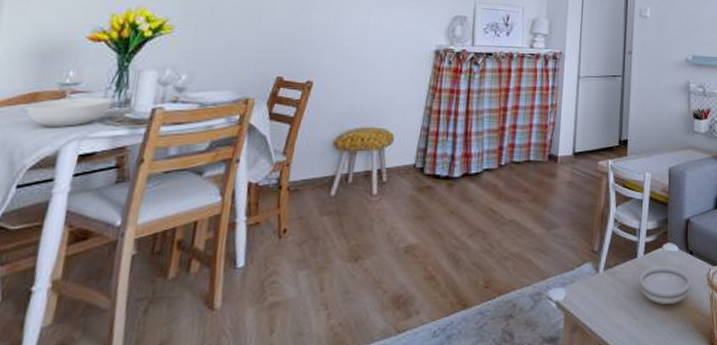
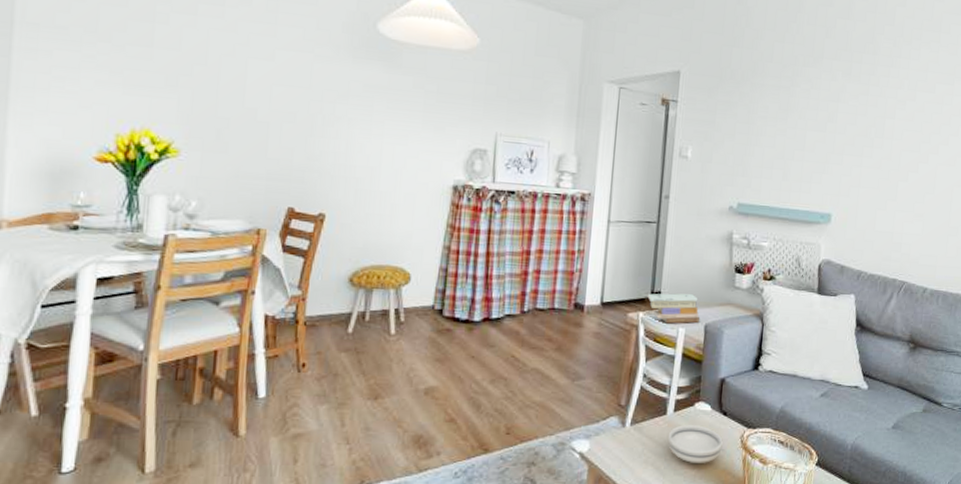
bowl: present [23,97,113,128] -> none [39,220,125,250]
books: none [615,139,665,169] -> present [647,293,701,324]

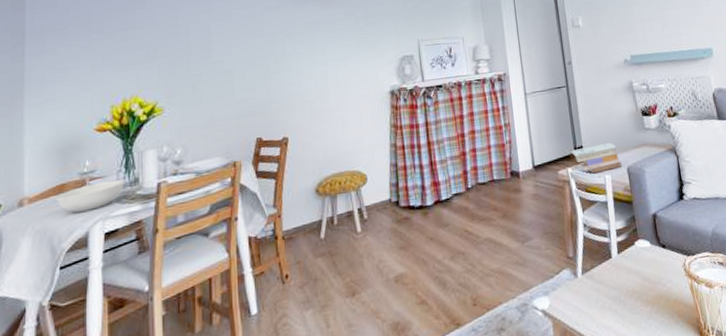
bowl: none [39,220,125,250] -> present [54,179,124,214]
bowl: present [668,425,723,464] -> none [617,262,669,301]

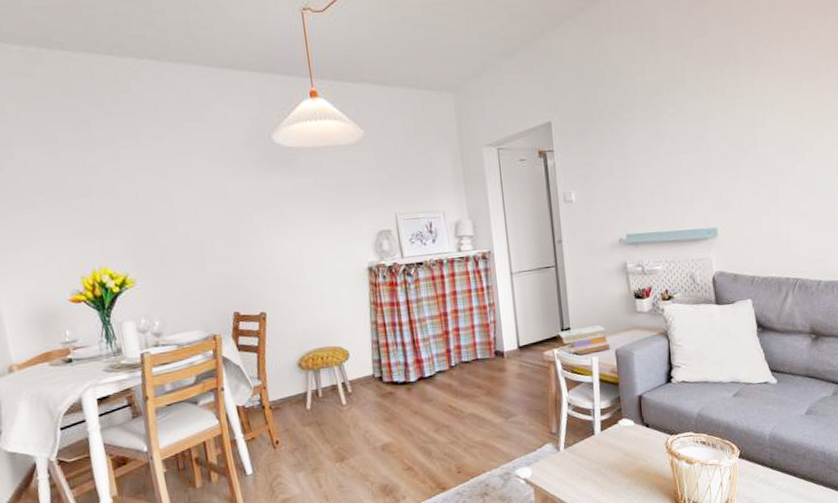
bowl: present [54,179,124,214] -> none [42,349,108,380]

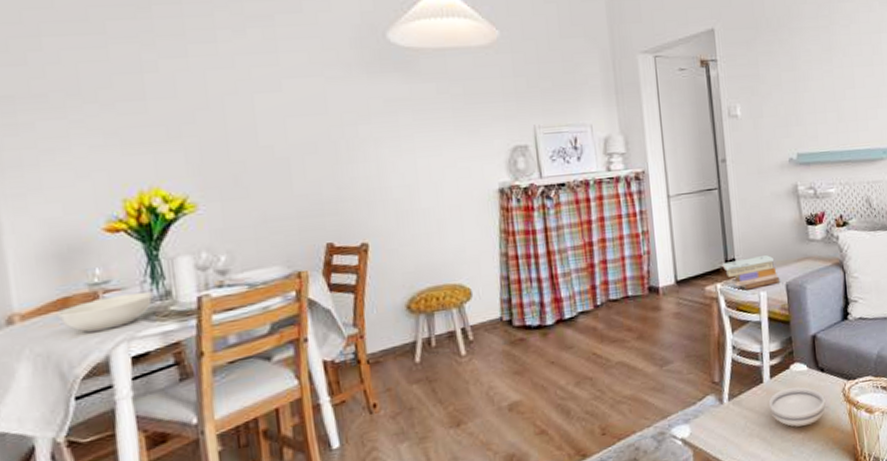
bowl: none [42,349,108,380] -> present [56,292,152,333]
bowl: none [599,439,650,474] -> present [768,386,826,428]

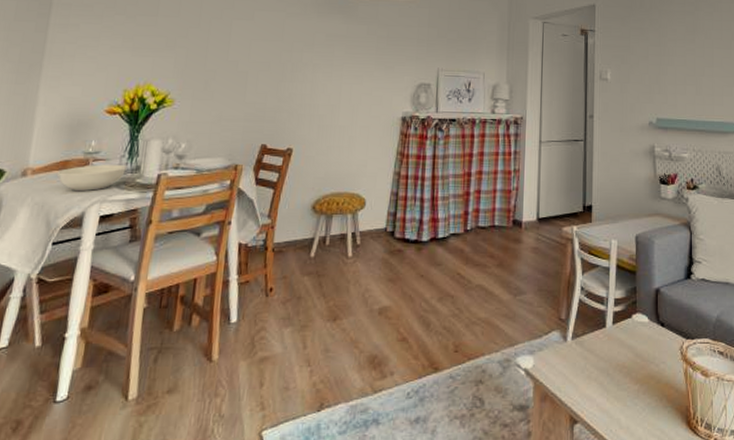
books: present [722,254,781,290] -> none [579,205,631,236]
bowl: present [768,386,826,428] -> none [609,337,663,379]

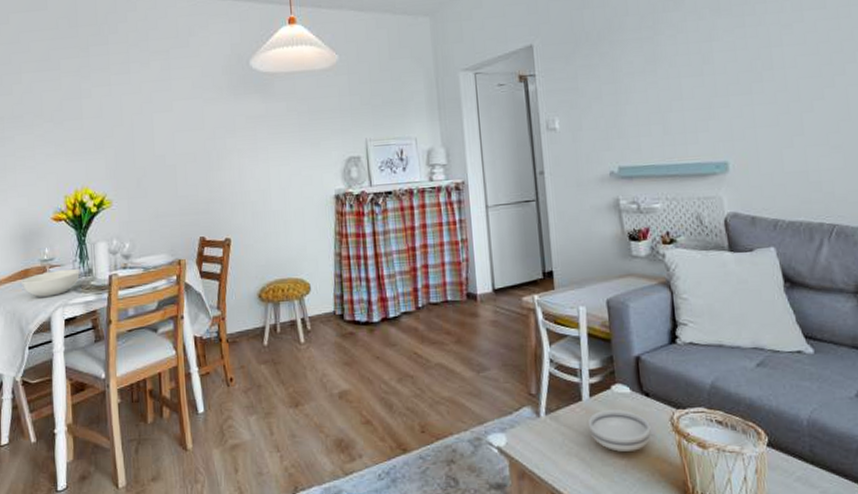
bowl: none [609,337,663,379] -> present [587,409,651,453]

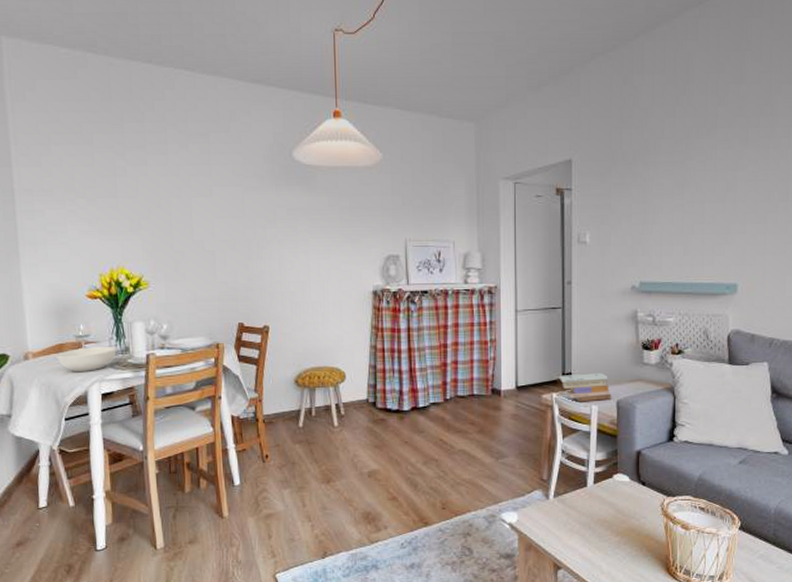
books: none [539,268,601,304] -> present [559,372,612,402]
bowl: present [587,409,651,453] -> none [590,495,643,531]

